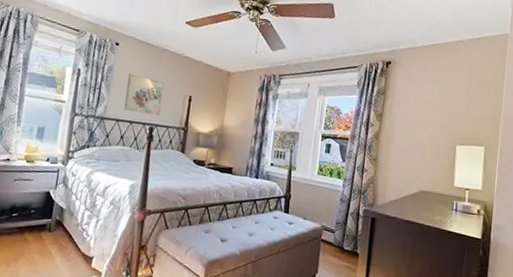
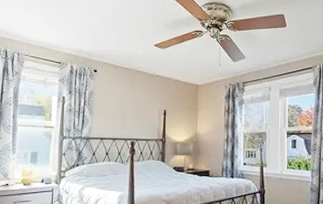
wall art: present [124,74,164,116] -> none [107,96,140,130]

